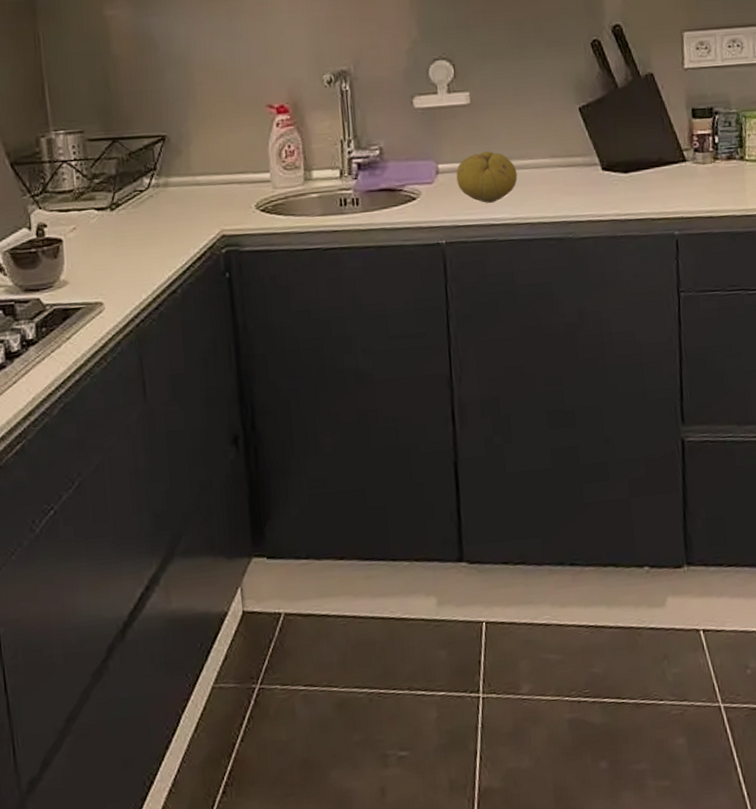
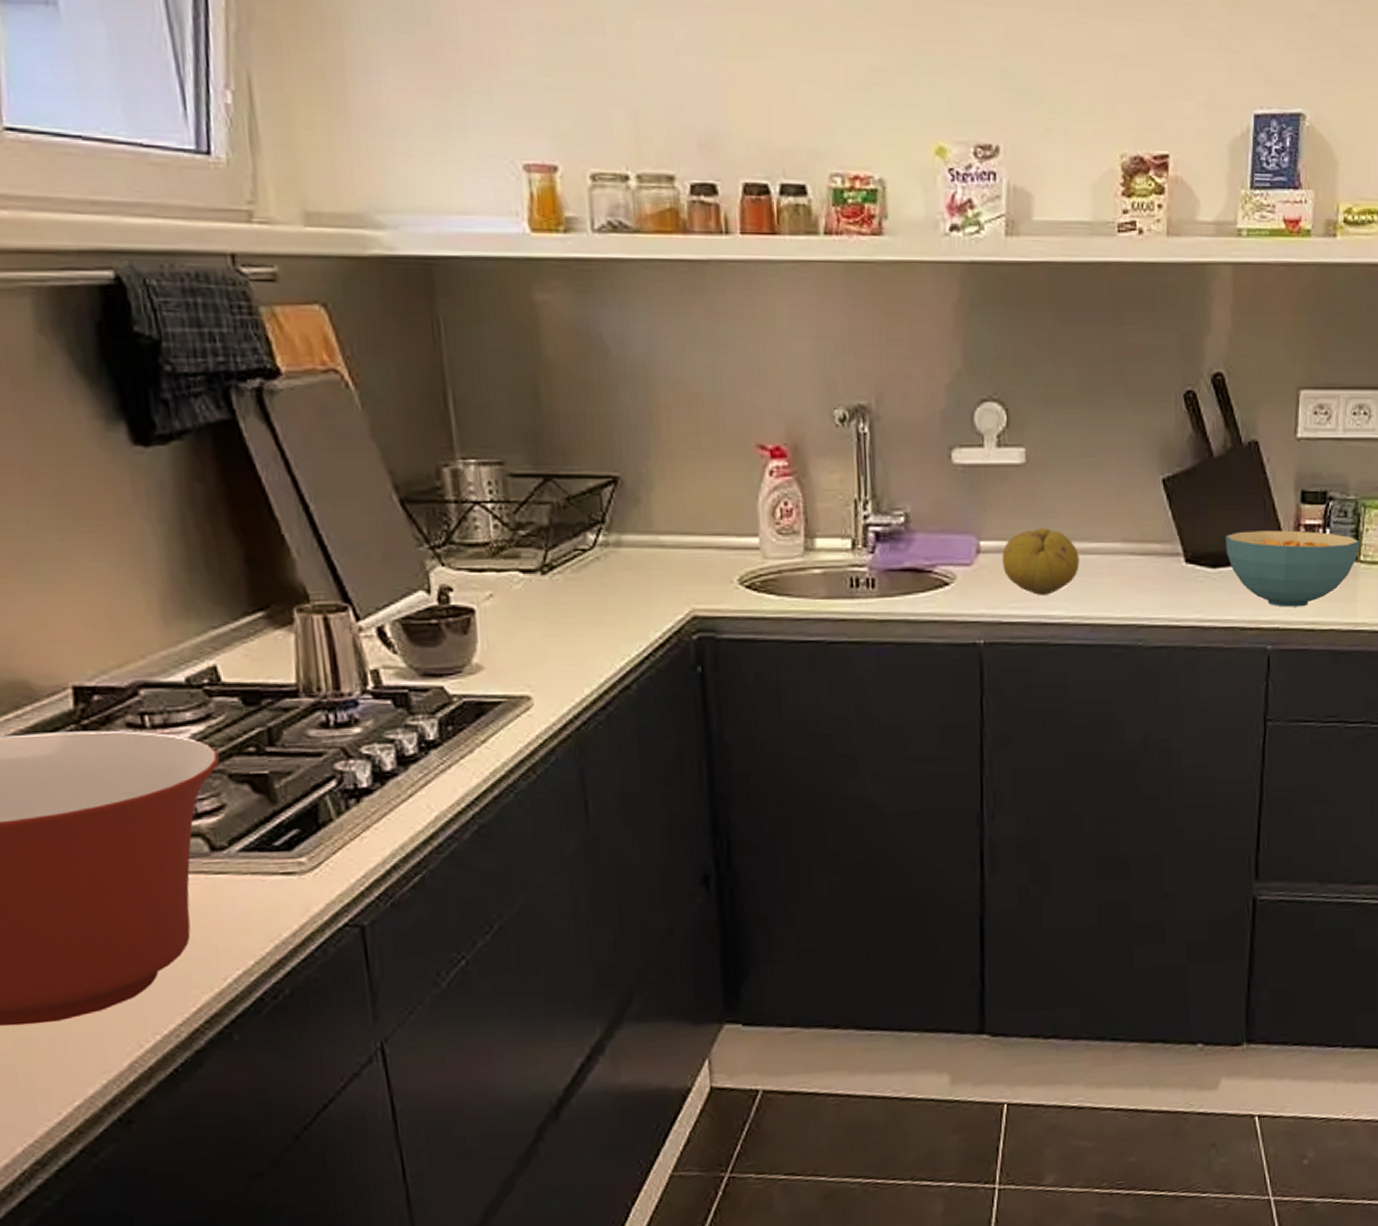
cereal bowl: none [633,139,745,201] -> present [1226,530,1360,608]

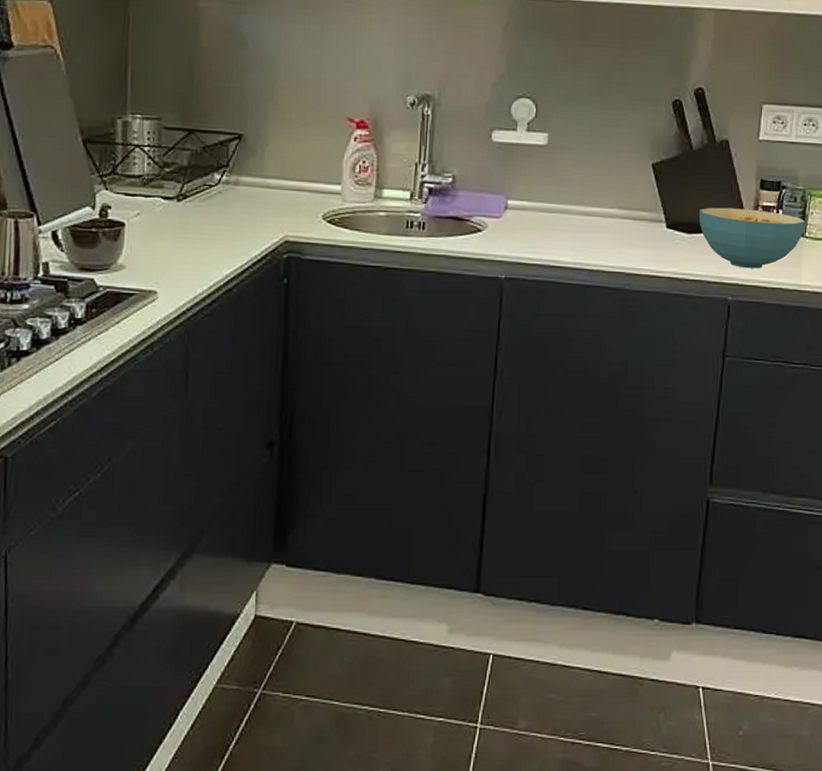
fruit: present [1002,527,1080,595] -> none [524,193,584,245]

